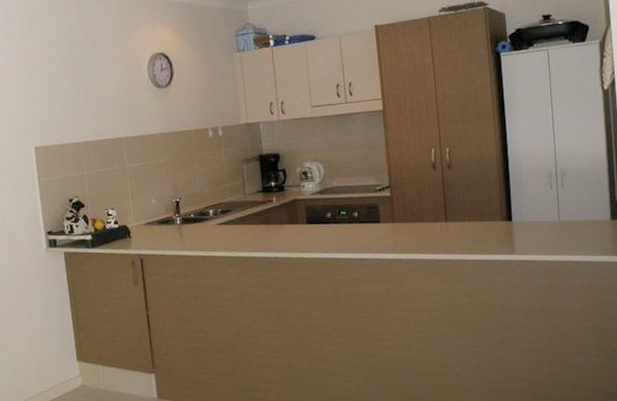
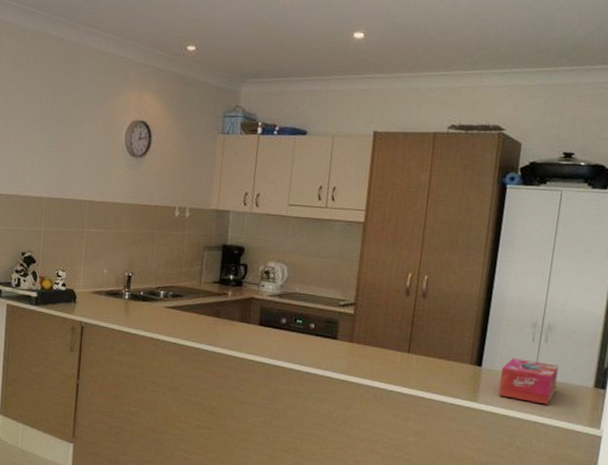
tissue box: none [529,206,580,244] -> present [498,358,559,405]

